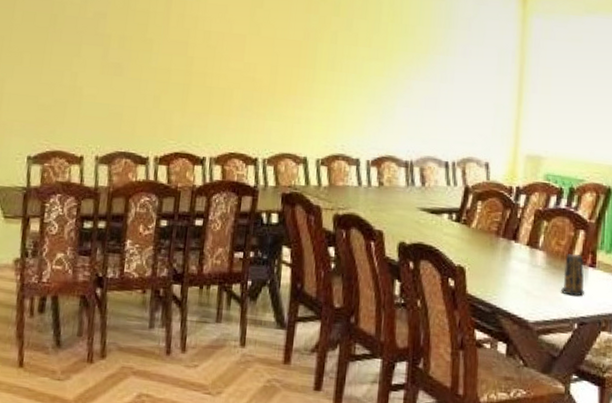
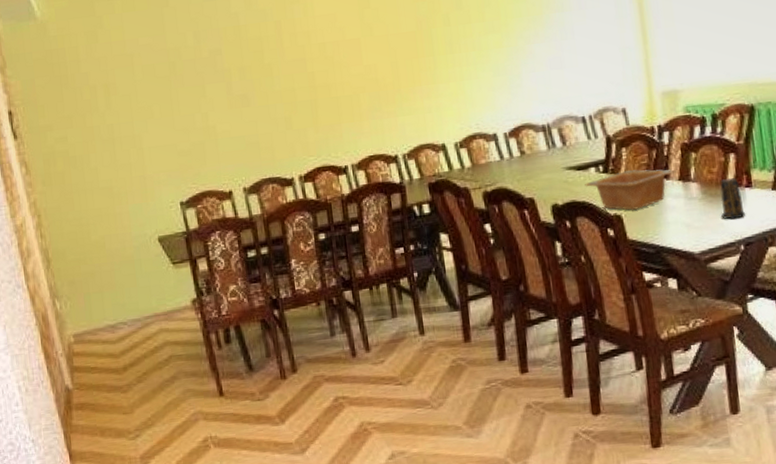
serving bowl: none [435,224,526,266] -> present [585,169,676,210]

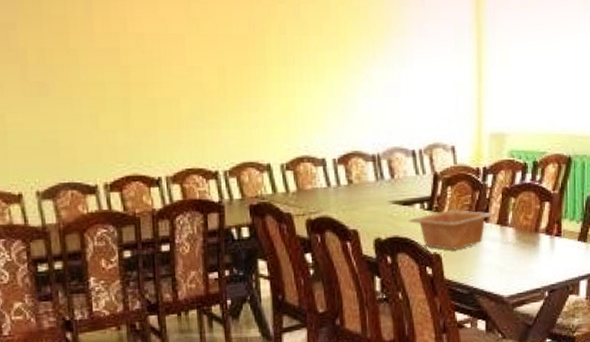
candle: present [720,178,745,220] -> none [532,226,552,266]

